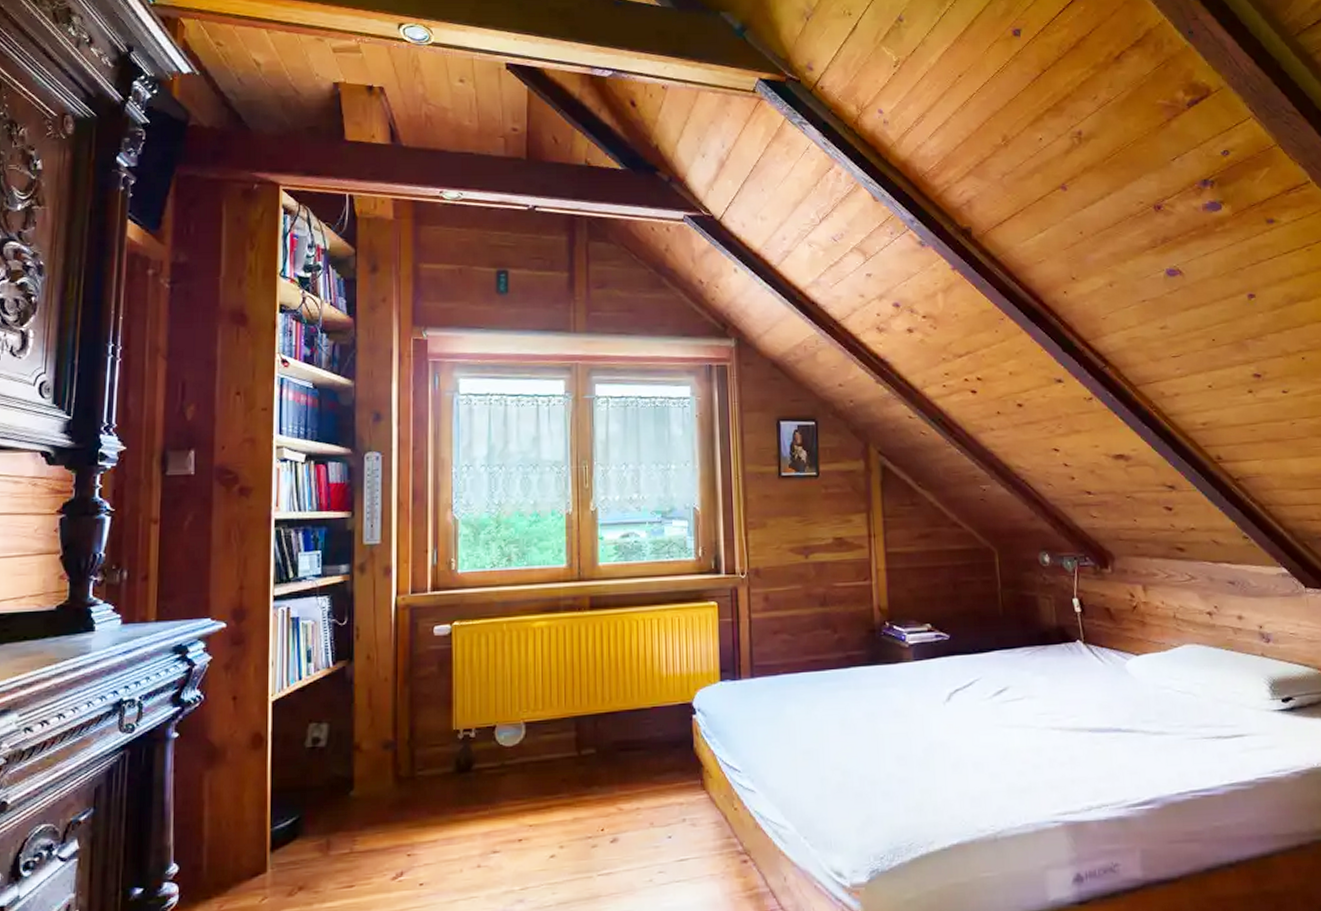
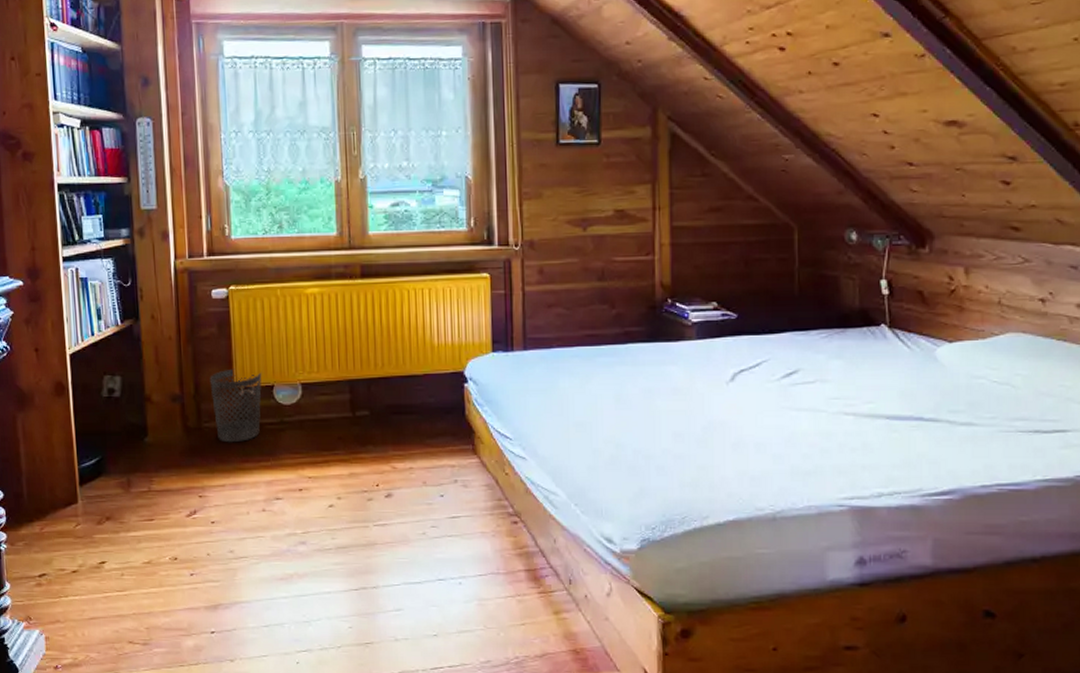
wastebasket: none [426,709,484,792] -> present [209,368,262,443]

